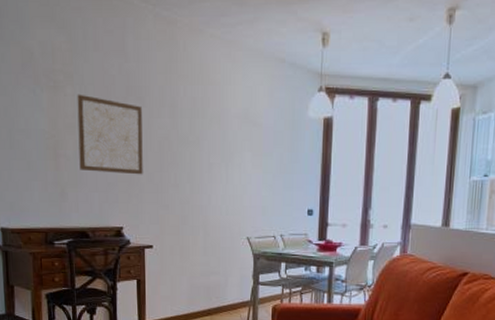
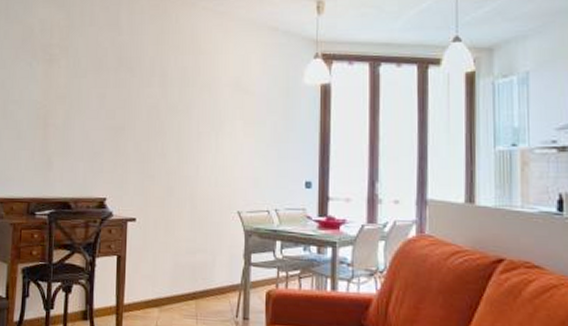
wall art: present [77,94,143,175] -> none [67,66,132,144]

